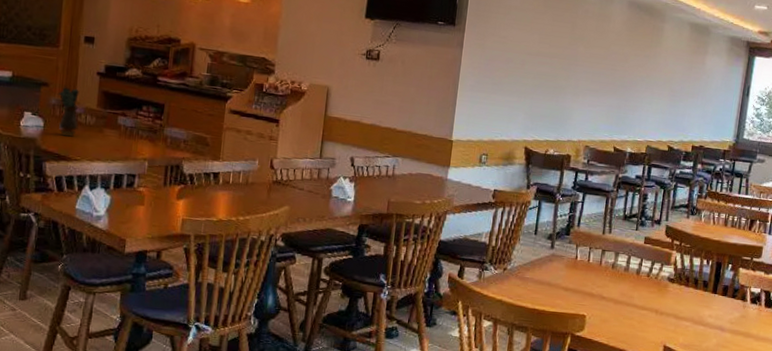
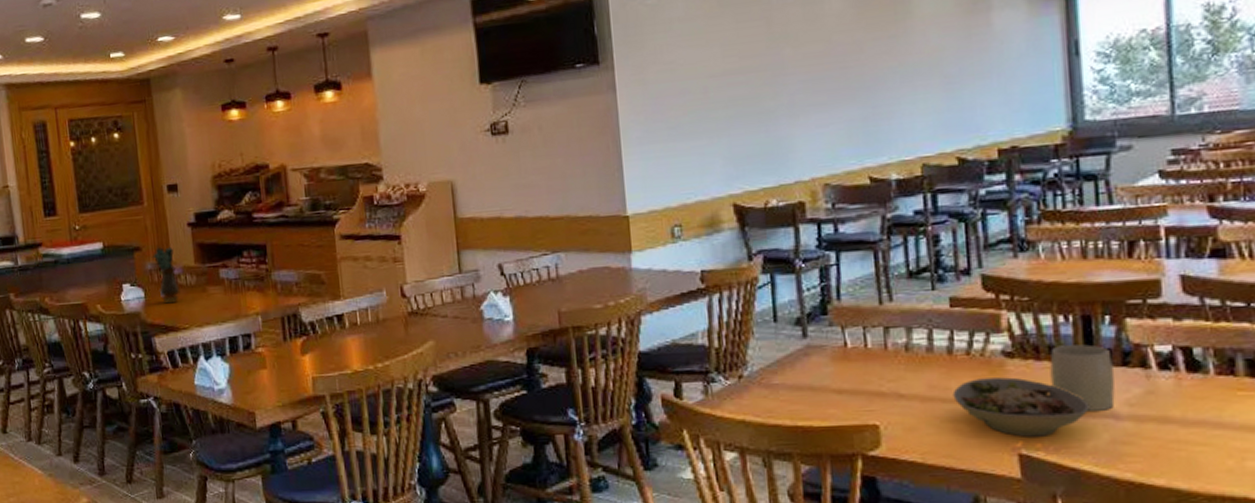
salad: none [634,293,710,336] -> present [952,377,1090,437]
mug: none [691,279,728,325] -> present [1049,344,1115,413]

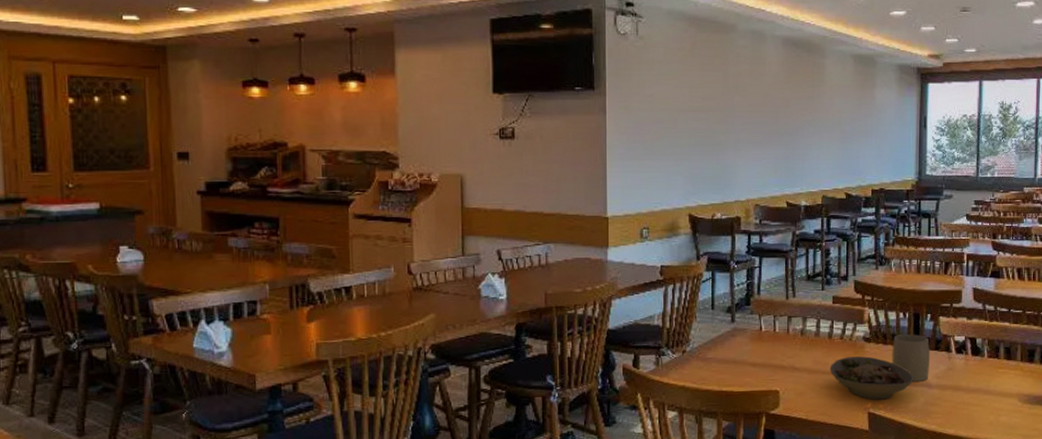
vase: present [152,246,180,304] -> none [156,211,184,268]

